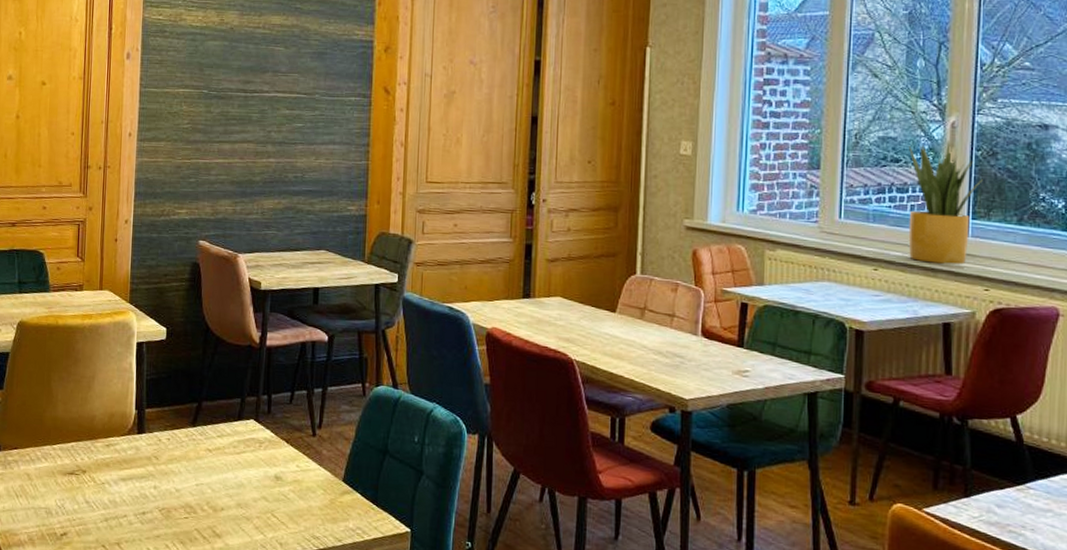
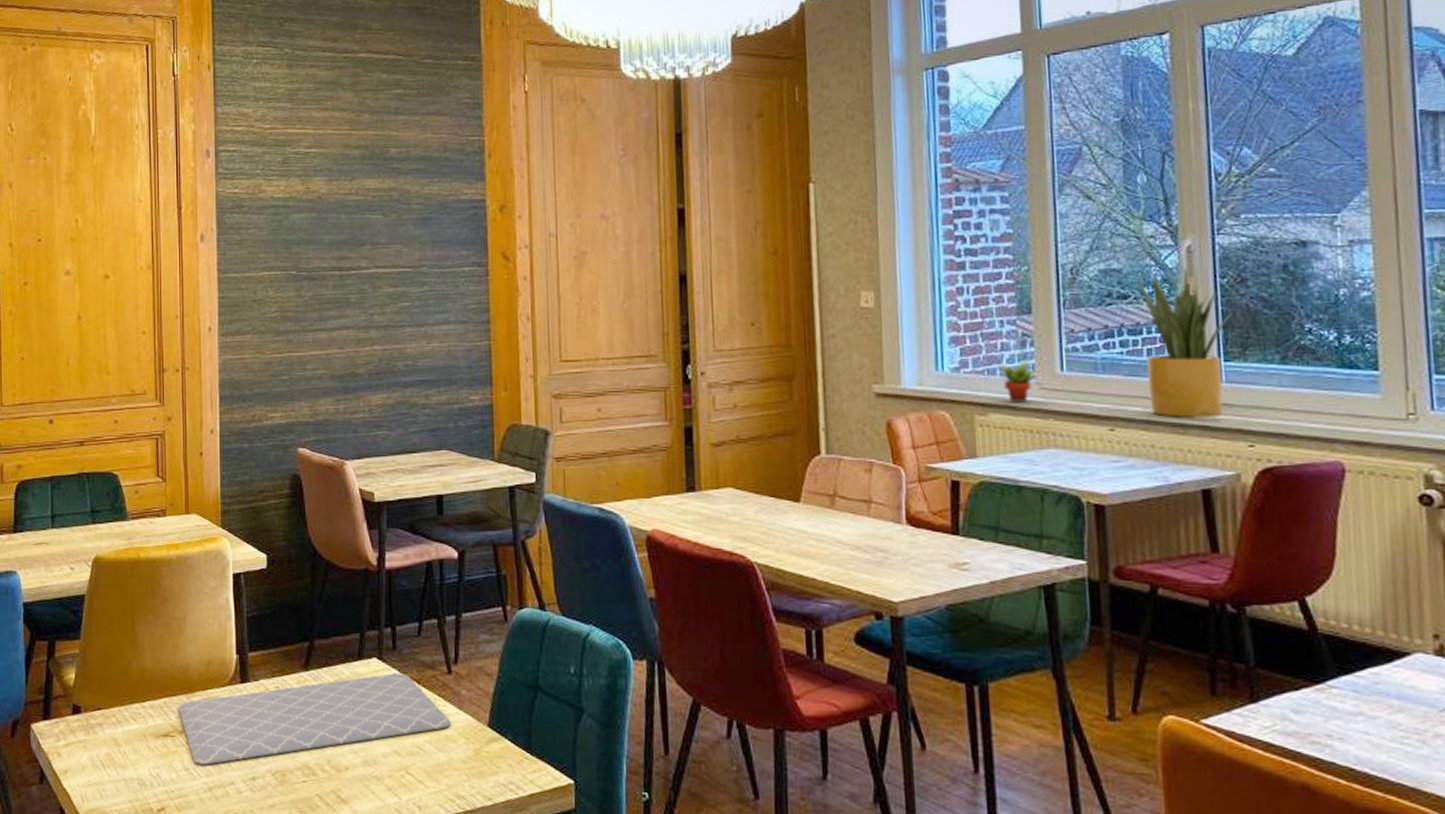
placemat: none [83,433,312,500] -> present [178,673,451,765]
succulent plant: none [784,207,823,242] -> present [994,359,1041,403]

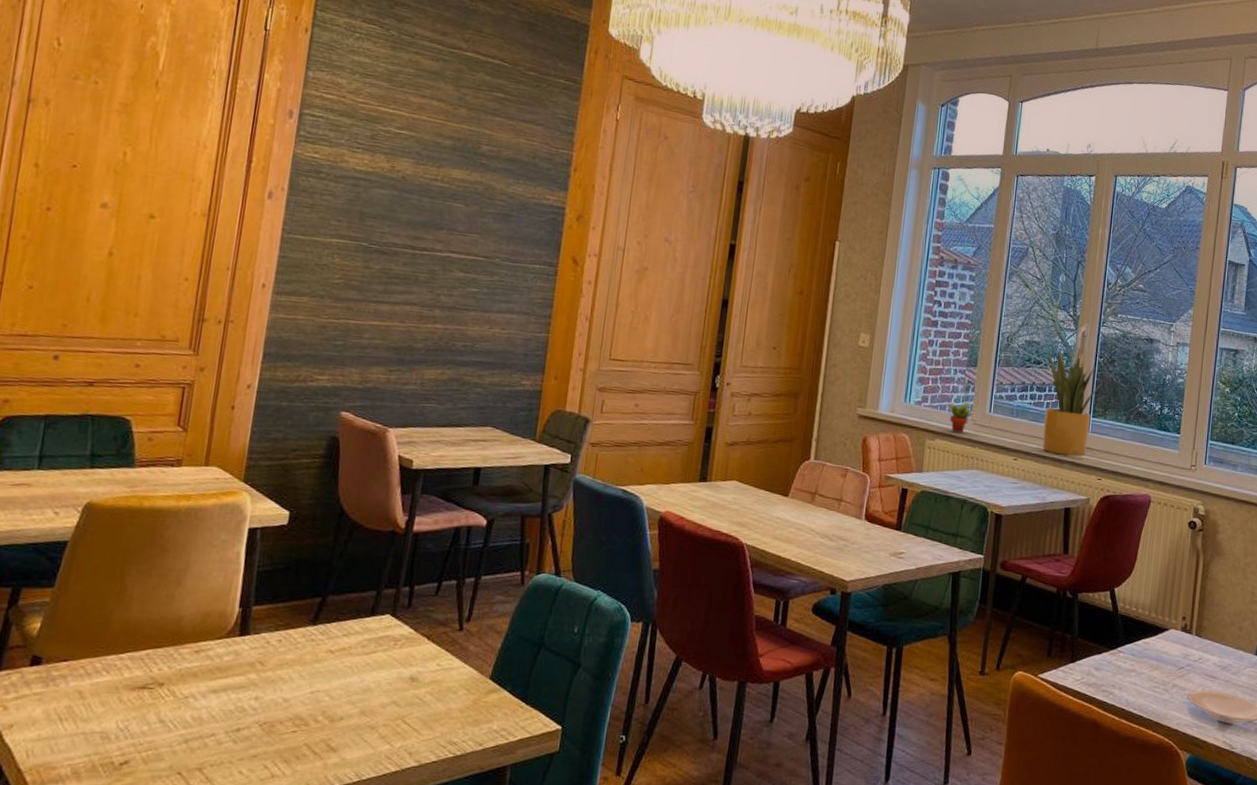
placemat: present [178,673,451,765] -> none [162,629,455,717]

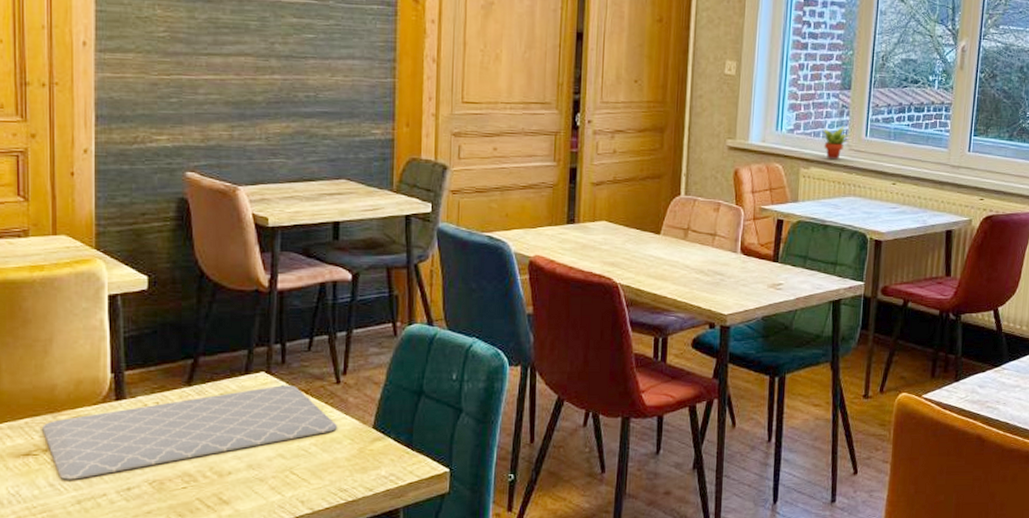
placemat: none [162,629,455,717] -> present [42,385,337,480]
planter: present [1042,348,1103,457] -> none [922,64,984,177]

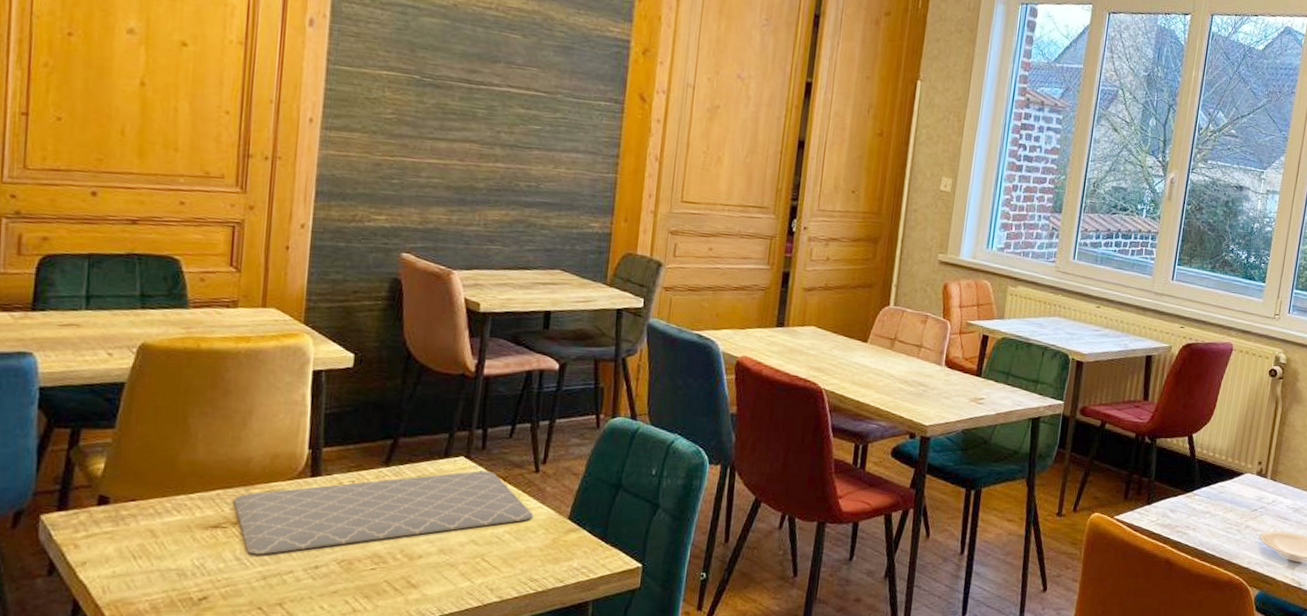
succulent plant: present [818,126,852,160] -> none [1027,247,1060,280]

